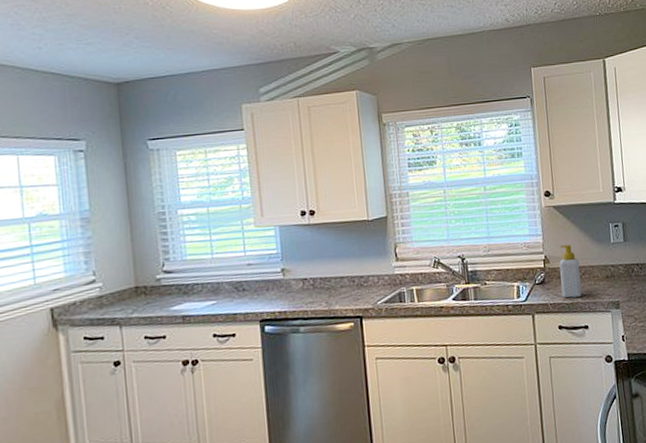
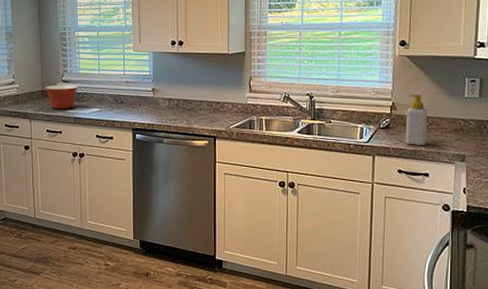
mixing bowl: none [138,275,186,309] -> present [44,85,78,110]

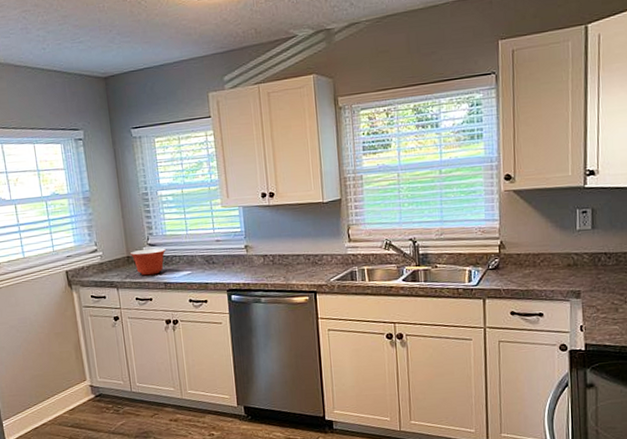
soap bottle: present [405,94,427,145] -> none [516,230,539,285]

